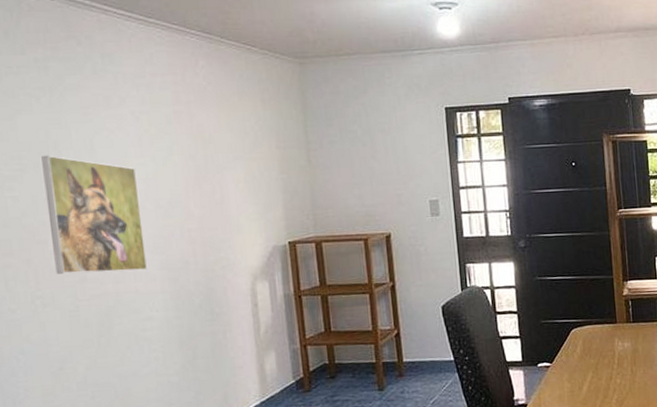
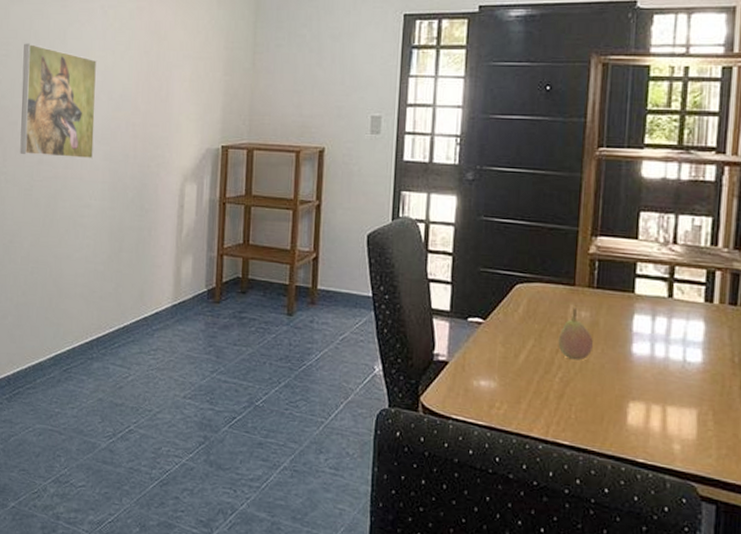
fruit: none [610,341,637,383] -> present [558,308,593,361]

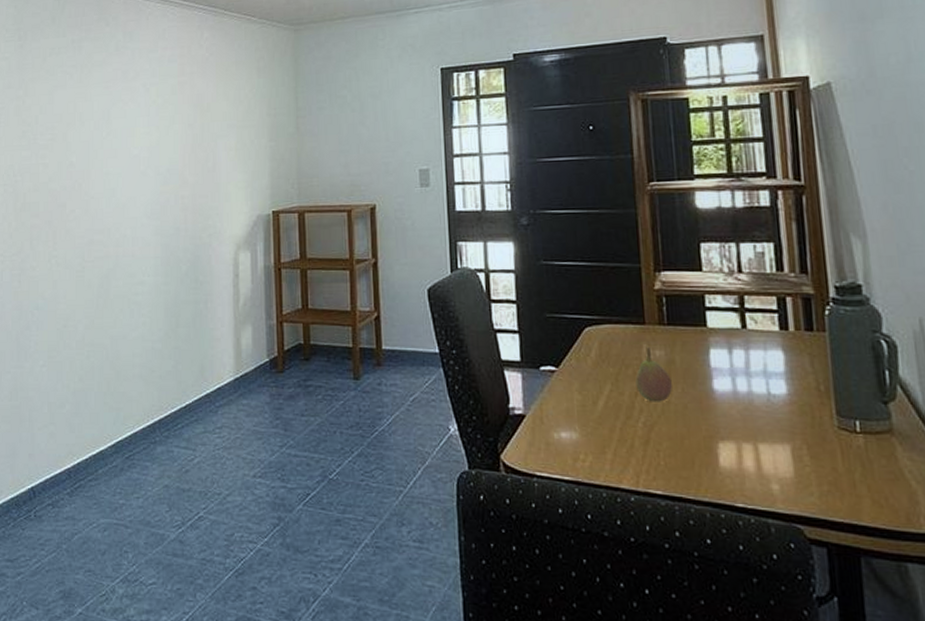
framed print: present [20,43,98,159] -> none [69,125,143,236]

